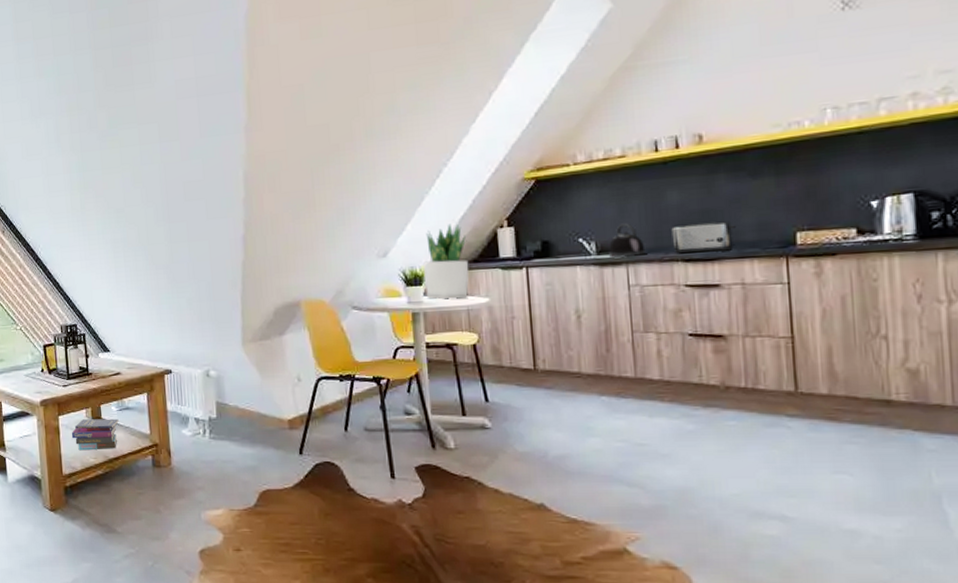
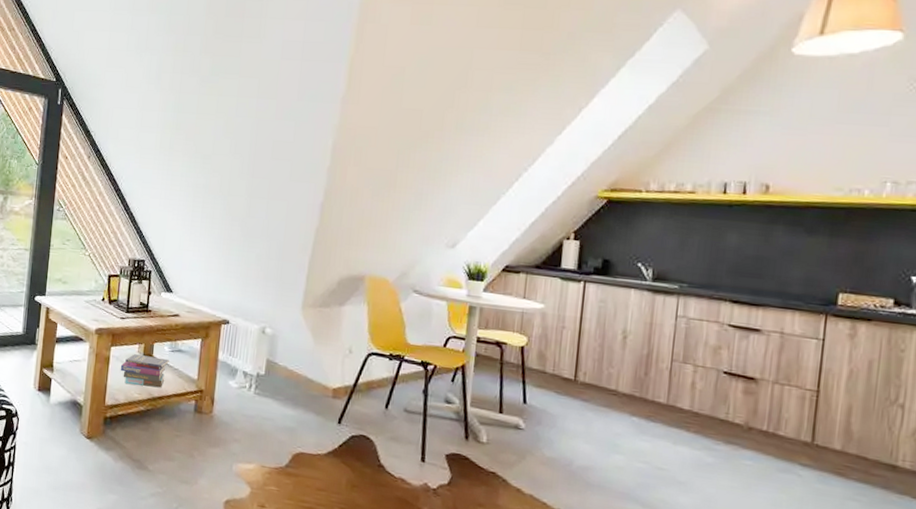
planter: present [424,224,469,300] -> none [485,227,534,301]
kettle: present [609,223,646,259] -> none [663,256,698,291]
toaster: present [671,221,736,254] -> none [724,266,785,300]

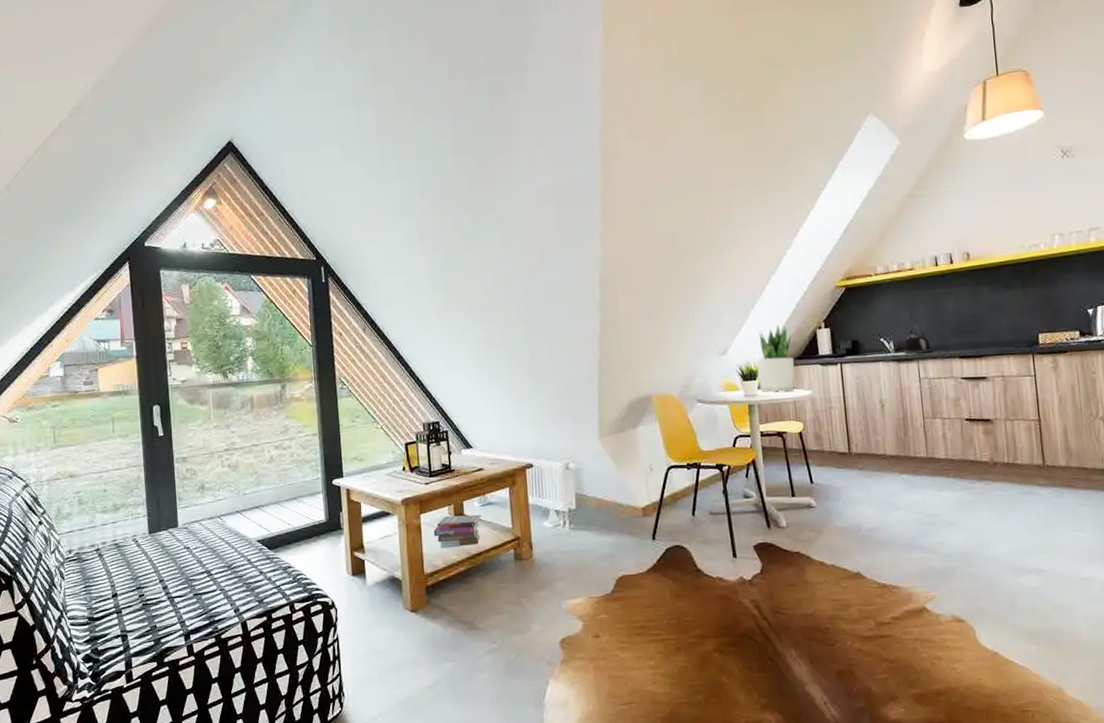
planter: none [485,227,534,301] -> present [757,325,795,393]
kettle: none [663,256,698,291] -> present [903,325,932,356]

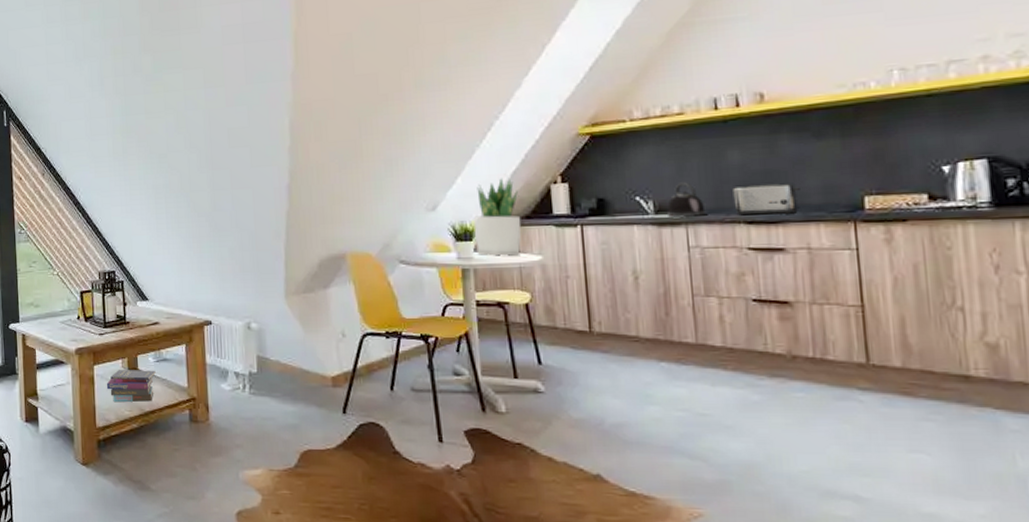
toaster: none [950,324,996,352] -> present [733,182,800,216]

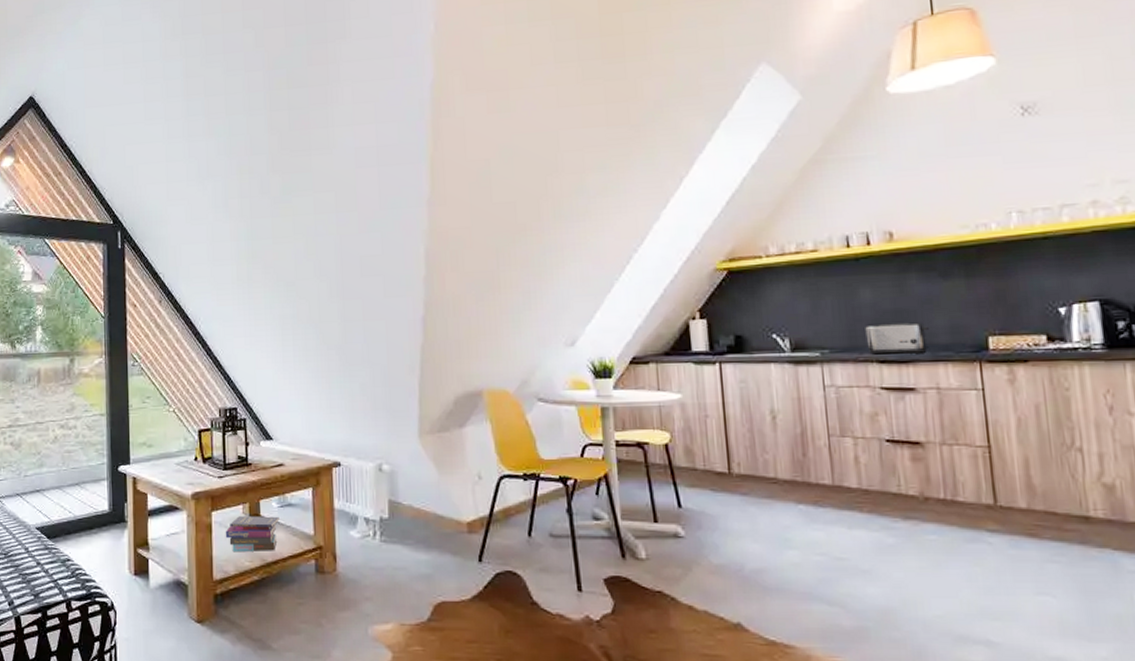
planter: present [474,178,522,256] -> none [613,313,661,394]
kettle: present [667,182,706,219] -> none [803,320,841,357]

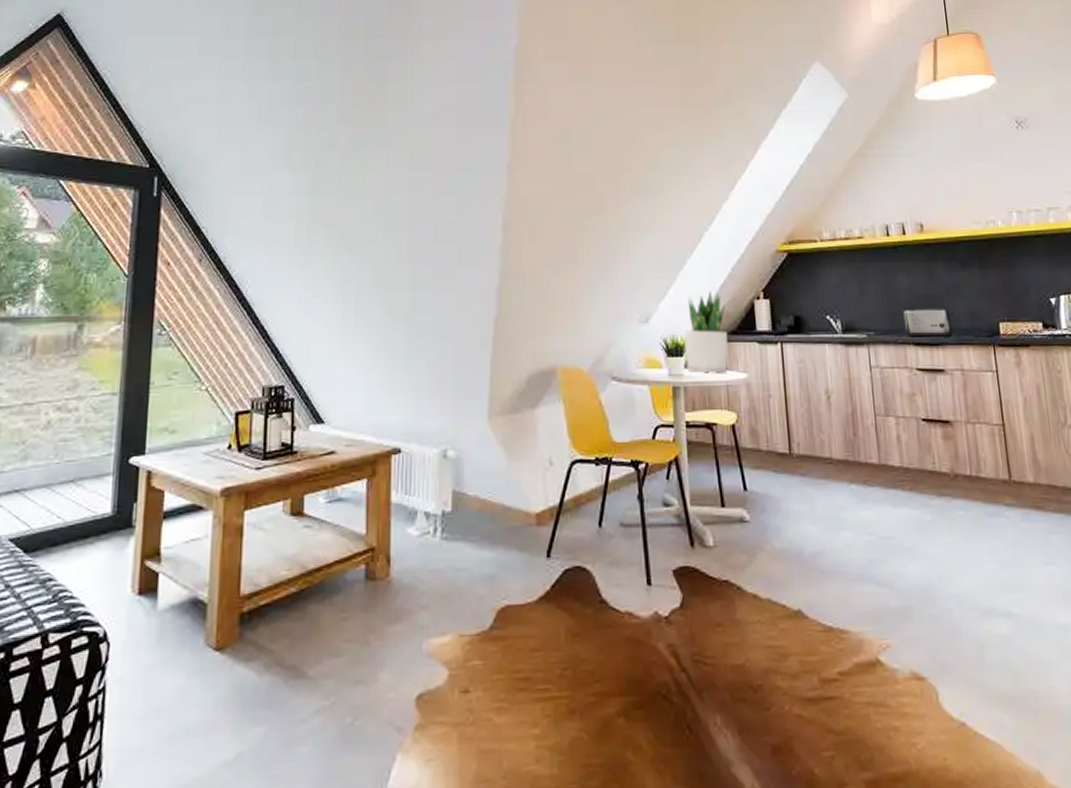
books: present [225,516,279,553] -> none [259,513,326,560]
planter: none [613,313,661,394] -> present [685,291,728,373]

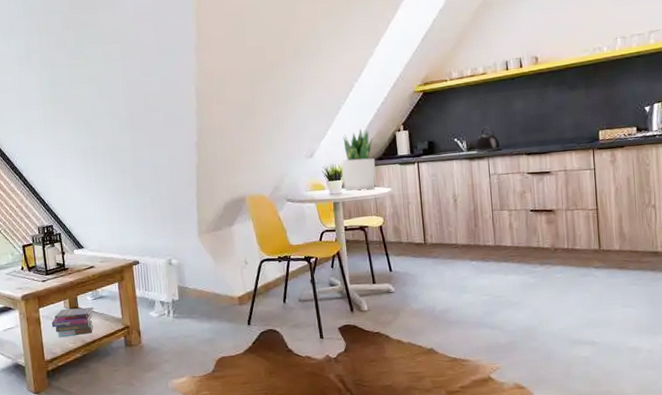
books: none [259,513,326,560] -> present [51,306,94,338]
kettle: none [852,303,884,338] -> present [475,126,501,154]
toaster: present [903,308,954,338] -> none [518,123,560,149]

